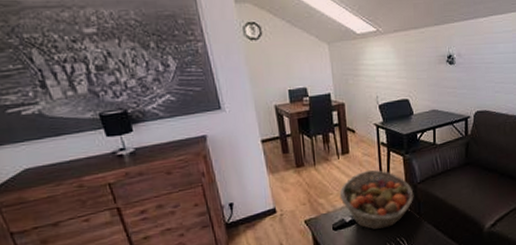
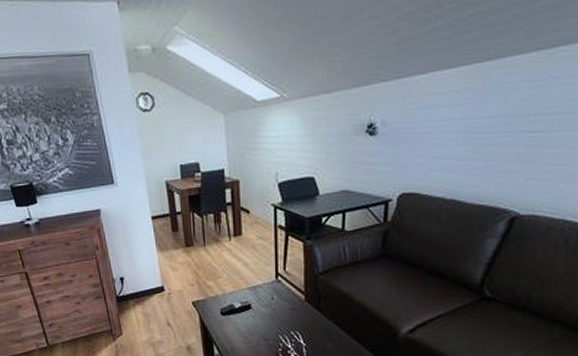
fruit basket: present [339,169,414,230] -> none [229,254,314,320]

